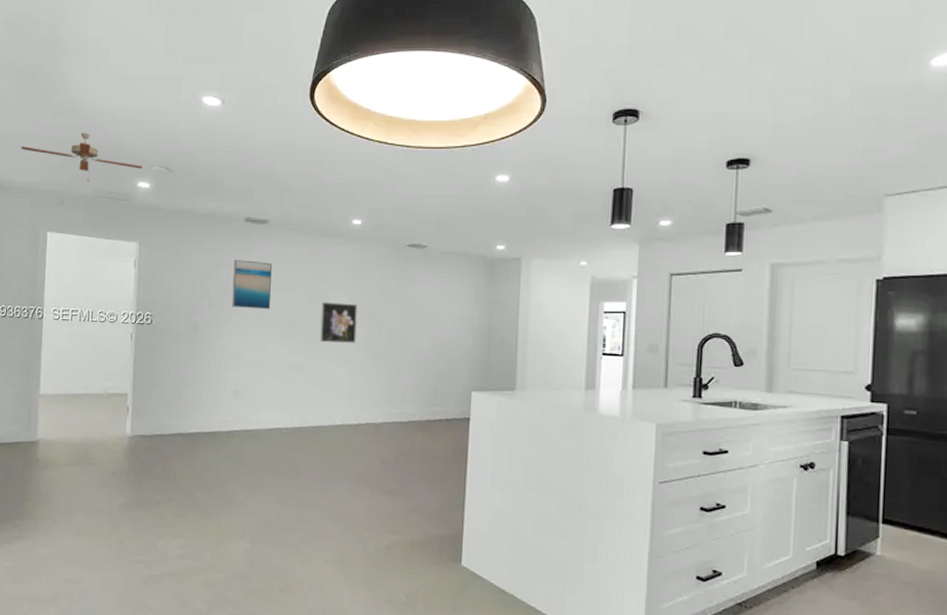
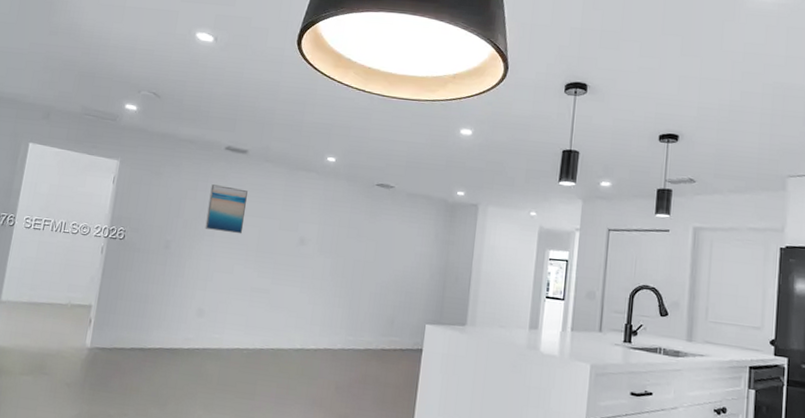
ceiling fan: present [21,132,143,182] -> none [13,52,132,100]
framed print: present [320,302,358,343] -> none [287,230,326,272]

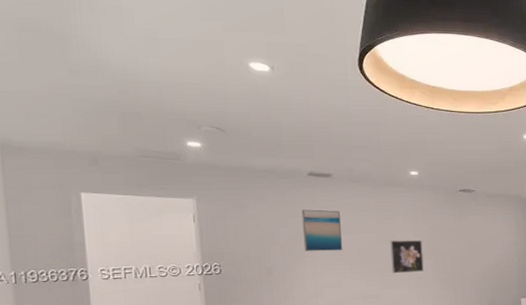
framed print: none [287,230,326,272] -> present [390,240,424,274]

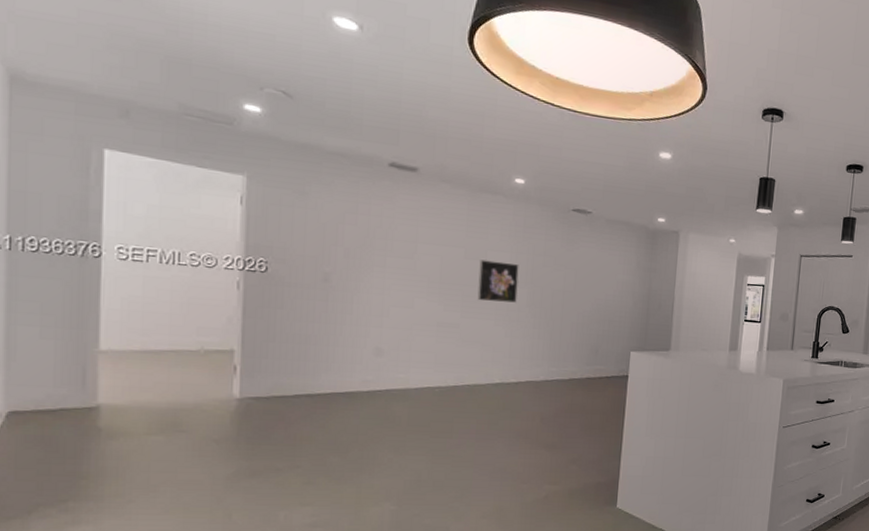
wall art: present [301,209,343,252] -> none [373,207,424,264]

